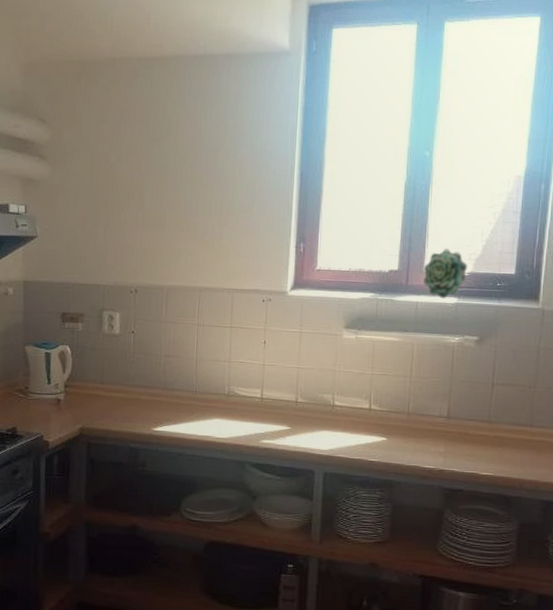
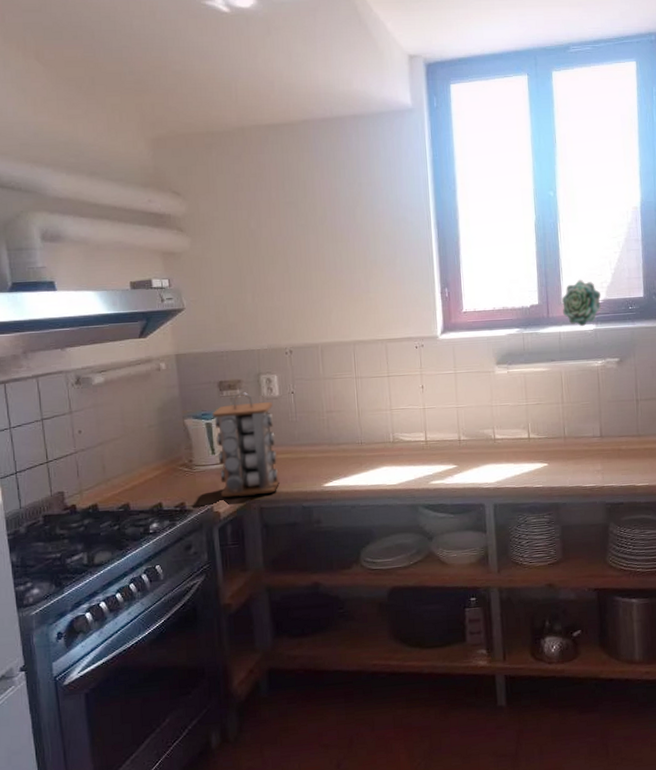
spice rack: none [51,326,113,430] -> present [213,392,280,498]

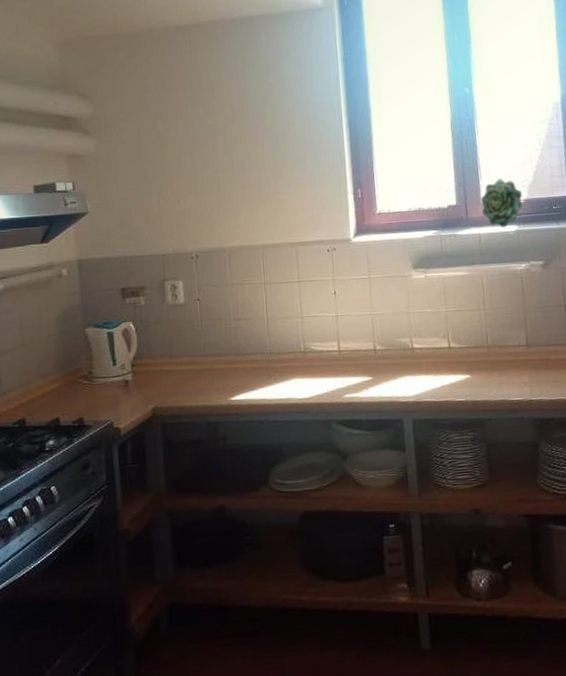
spice rack: present [213,392,280,498] -> none [115,299,185,412]

